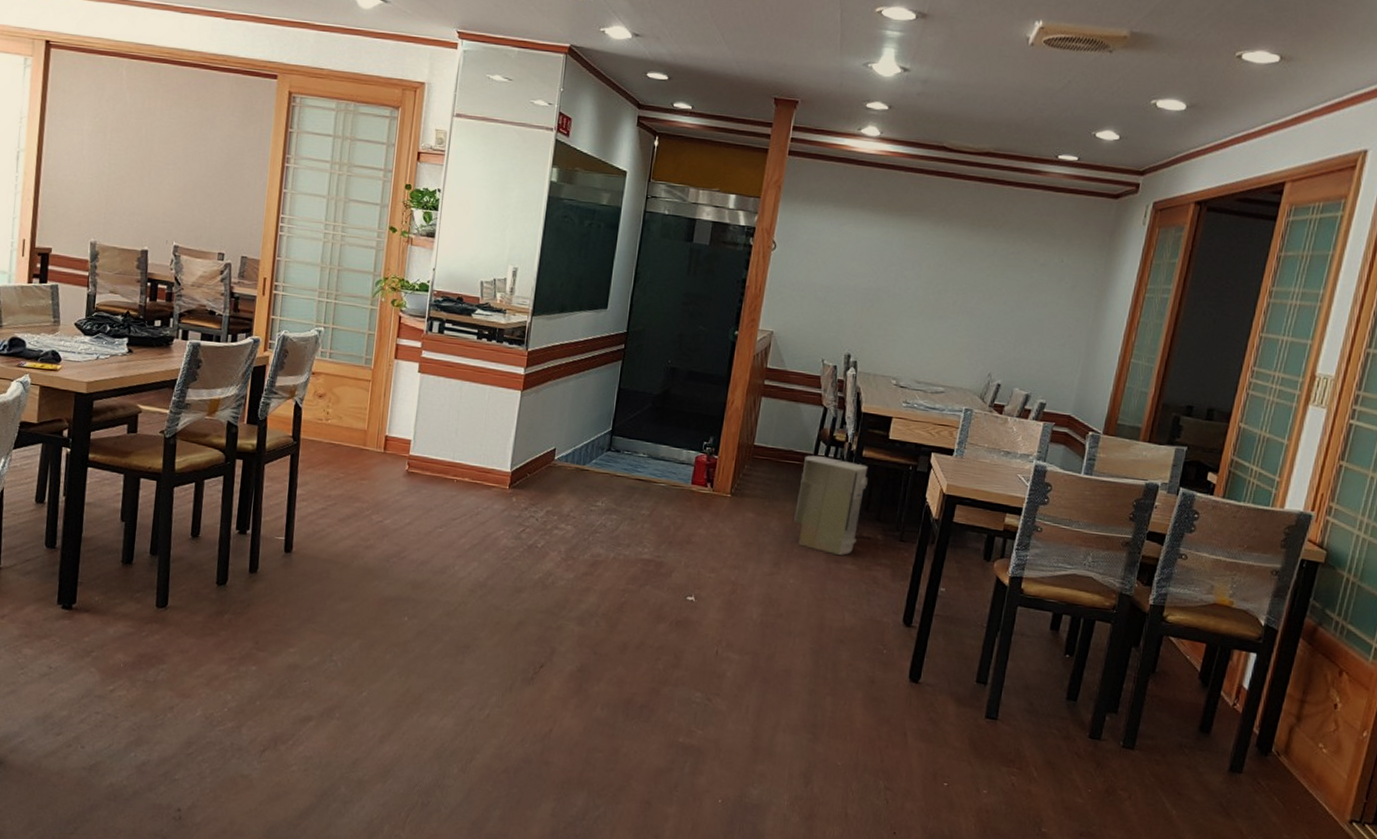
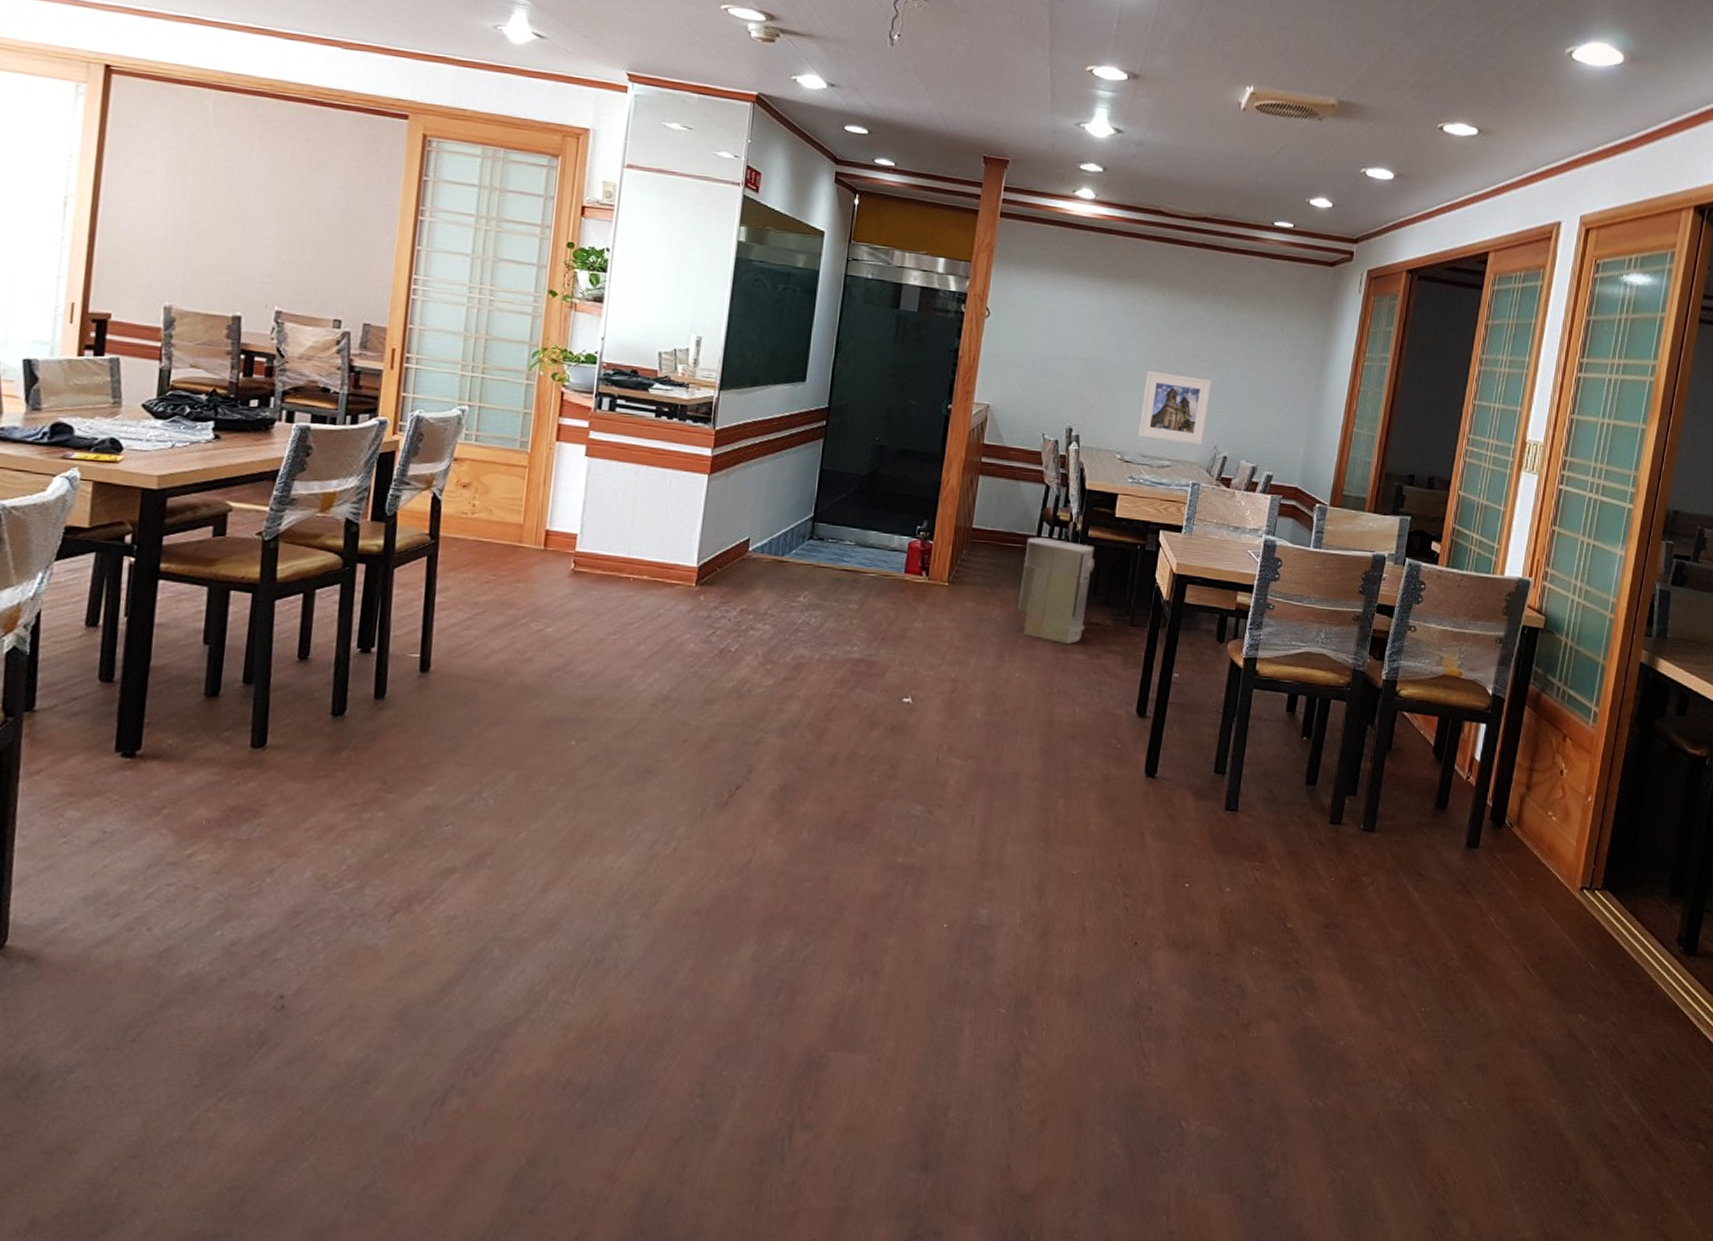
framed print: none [913,301,989,373] -> present [1138,371,1213,445]

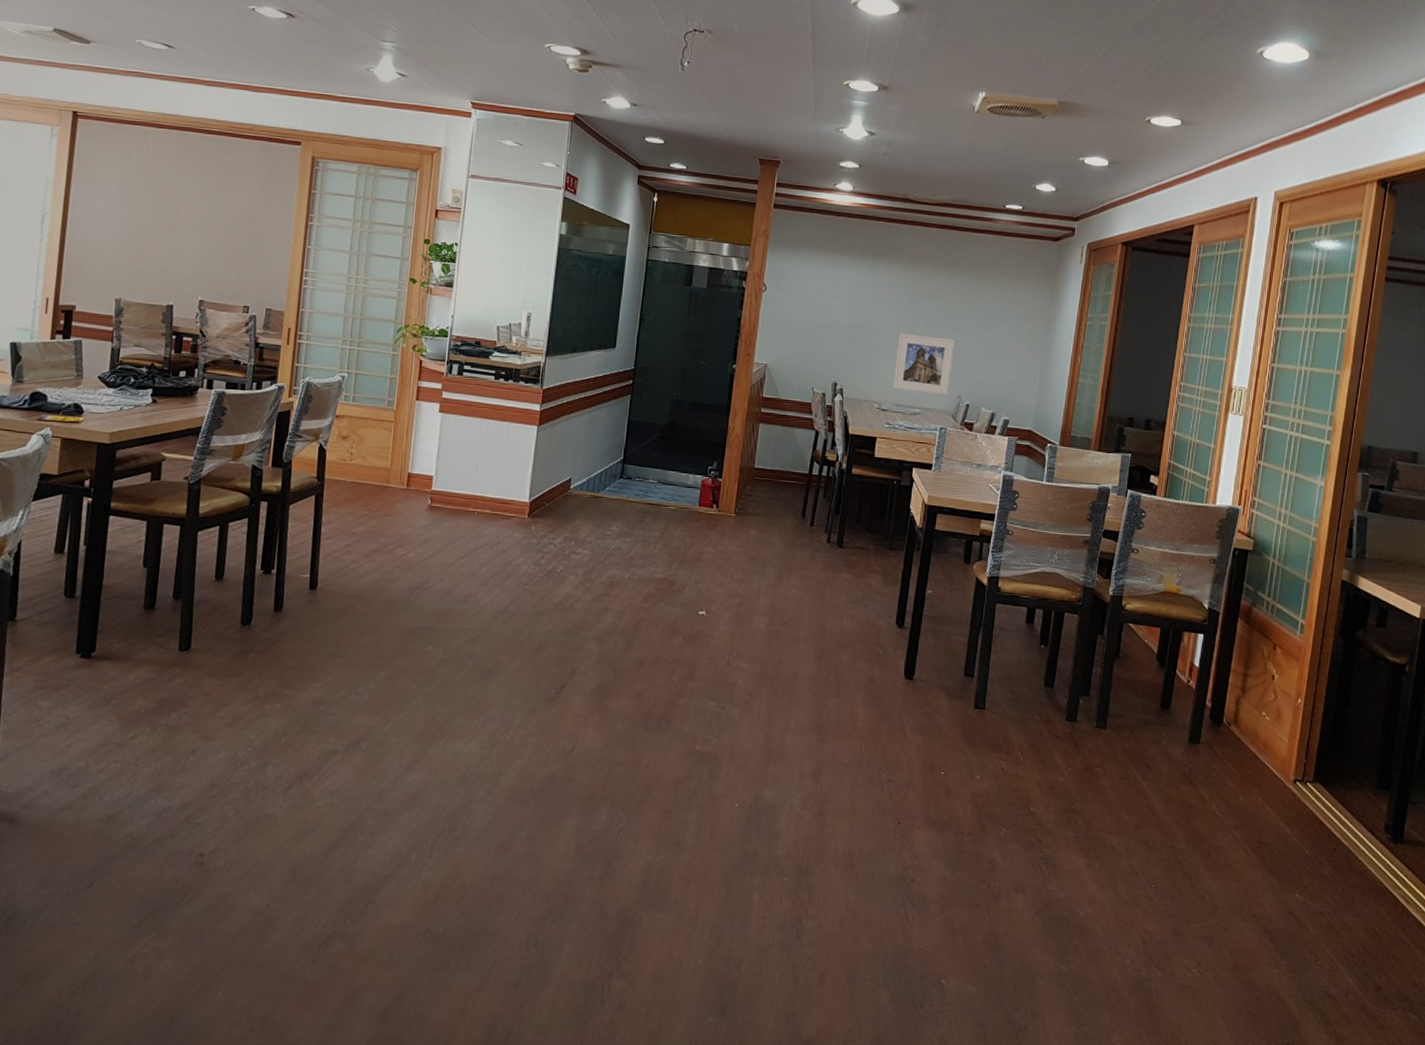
air purifier: present [1018,537,1095,645] -> none [794,475,858,566]

